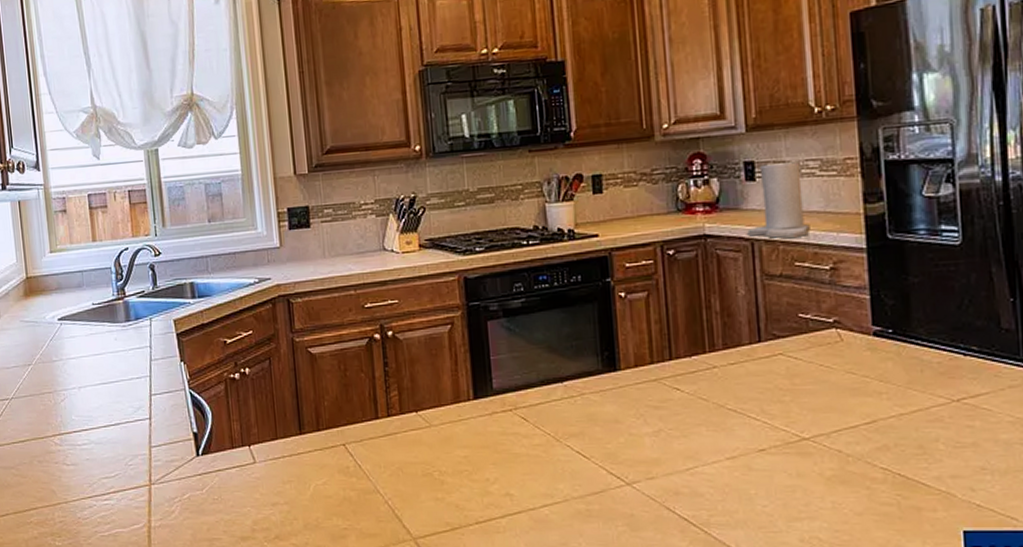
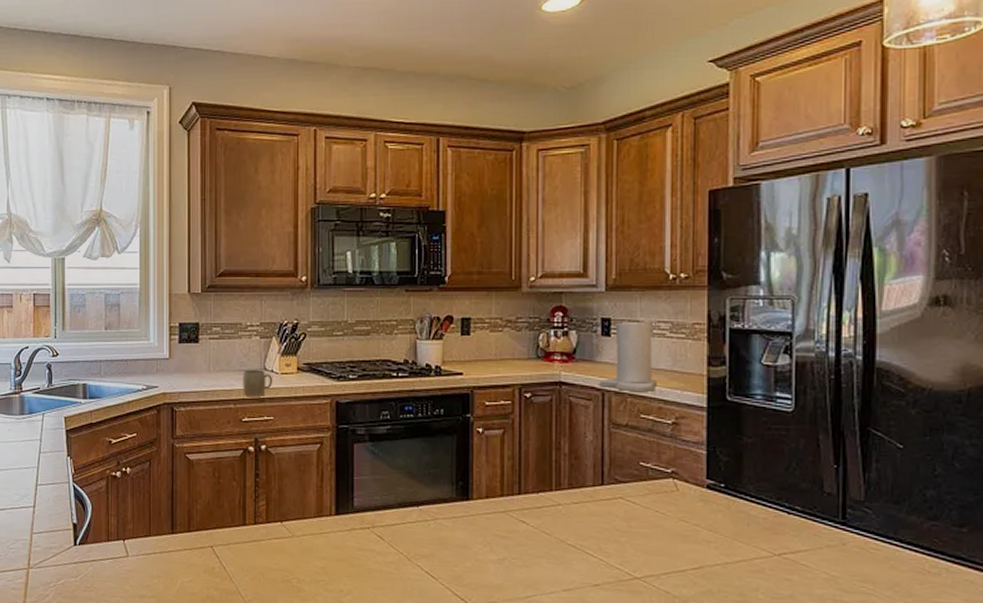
mug: none [361,250,395,280] -> present [243,369,273,396]

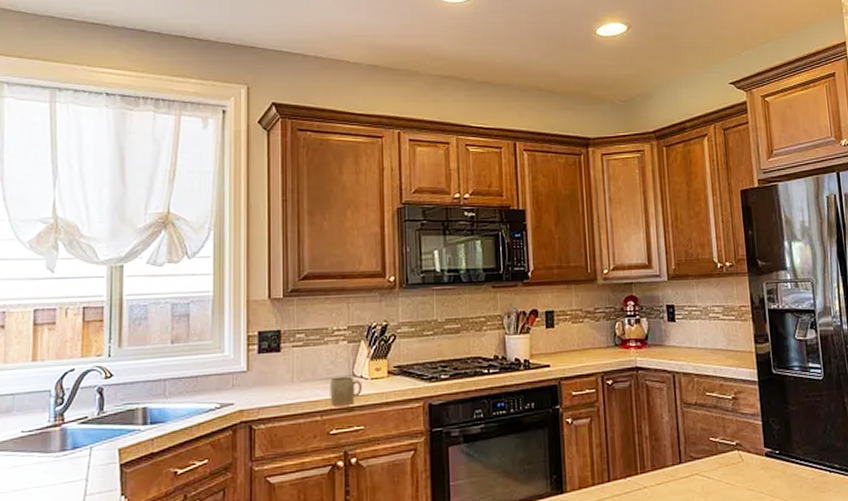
paper towel: present [599,322,657,393] -> none [670,307,717,372]

